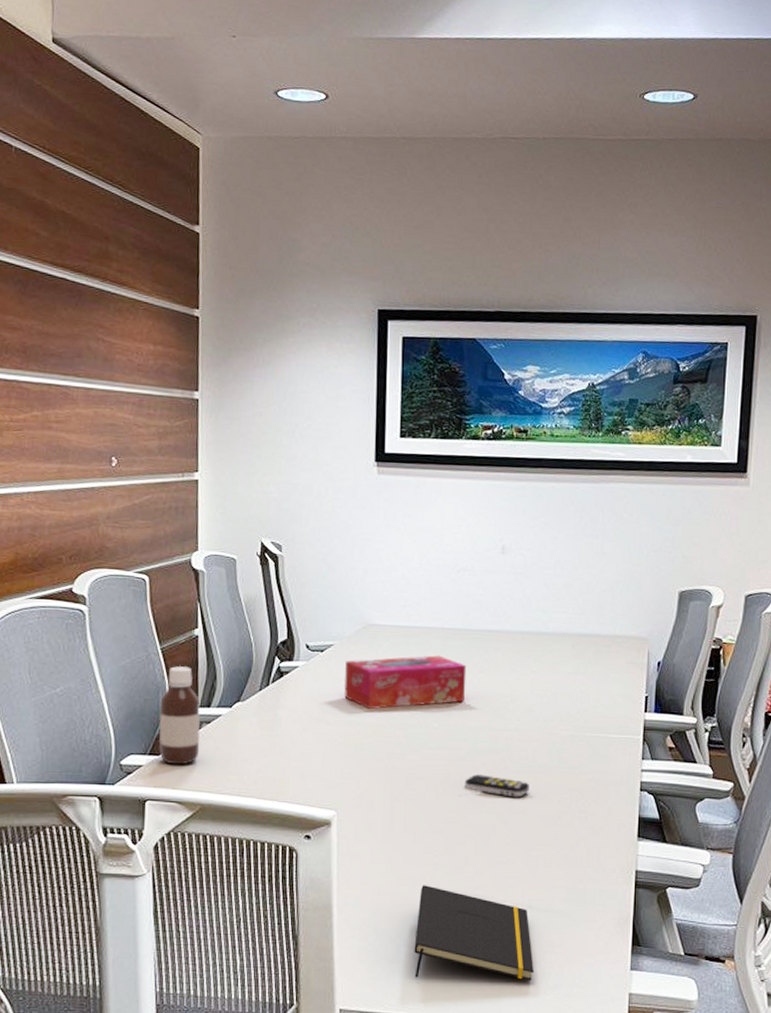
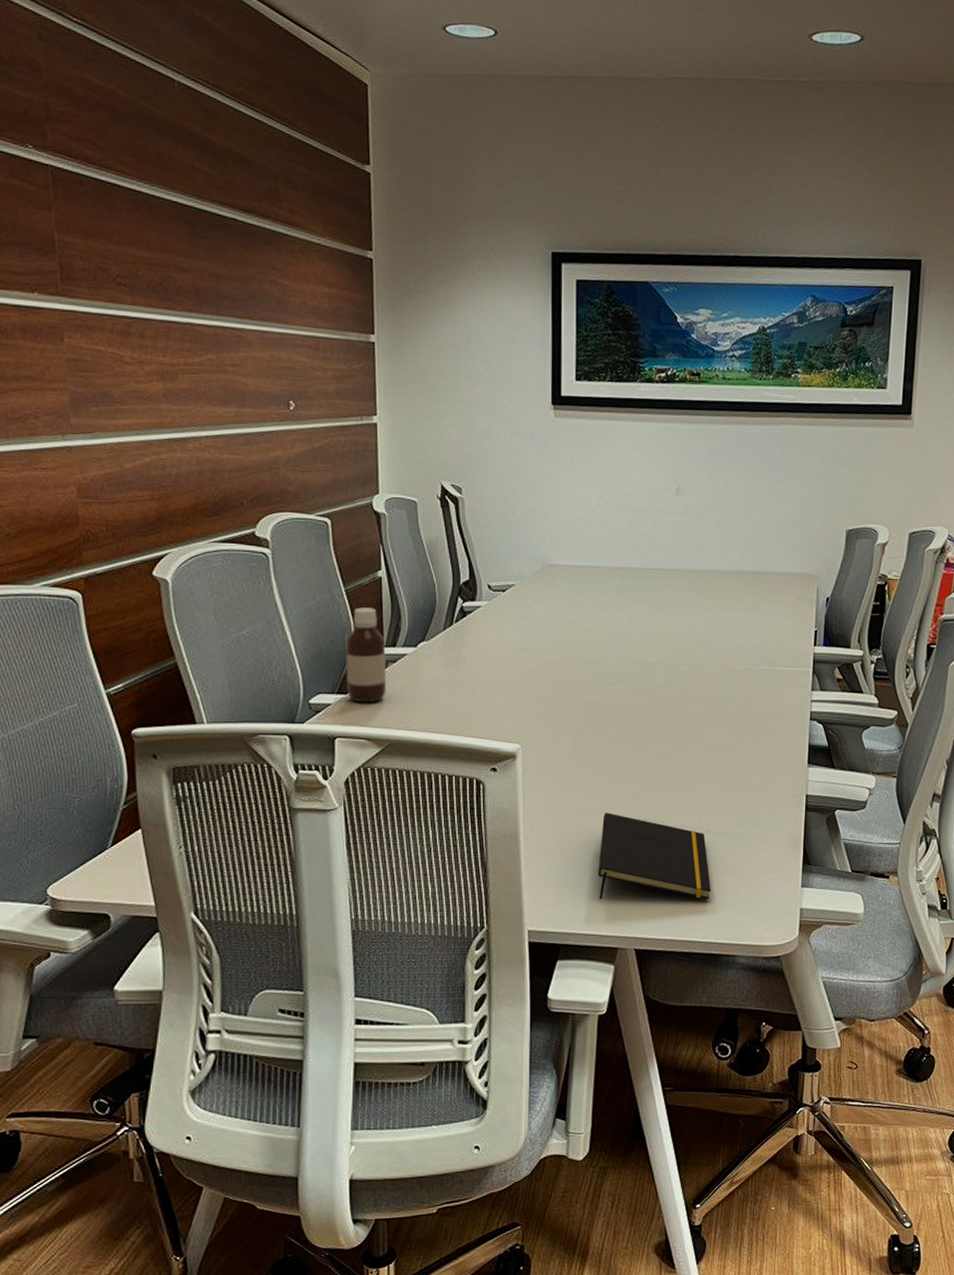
tissue box: present [344,655,467,709] -> none [525,594,644,646]
remote control: present [464,774,529,798] -> none [643,707,705,729]

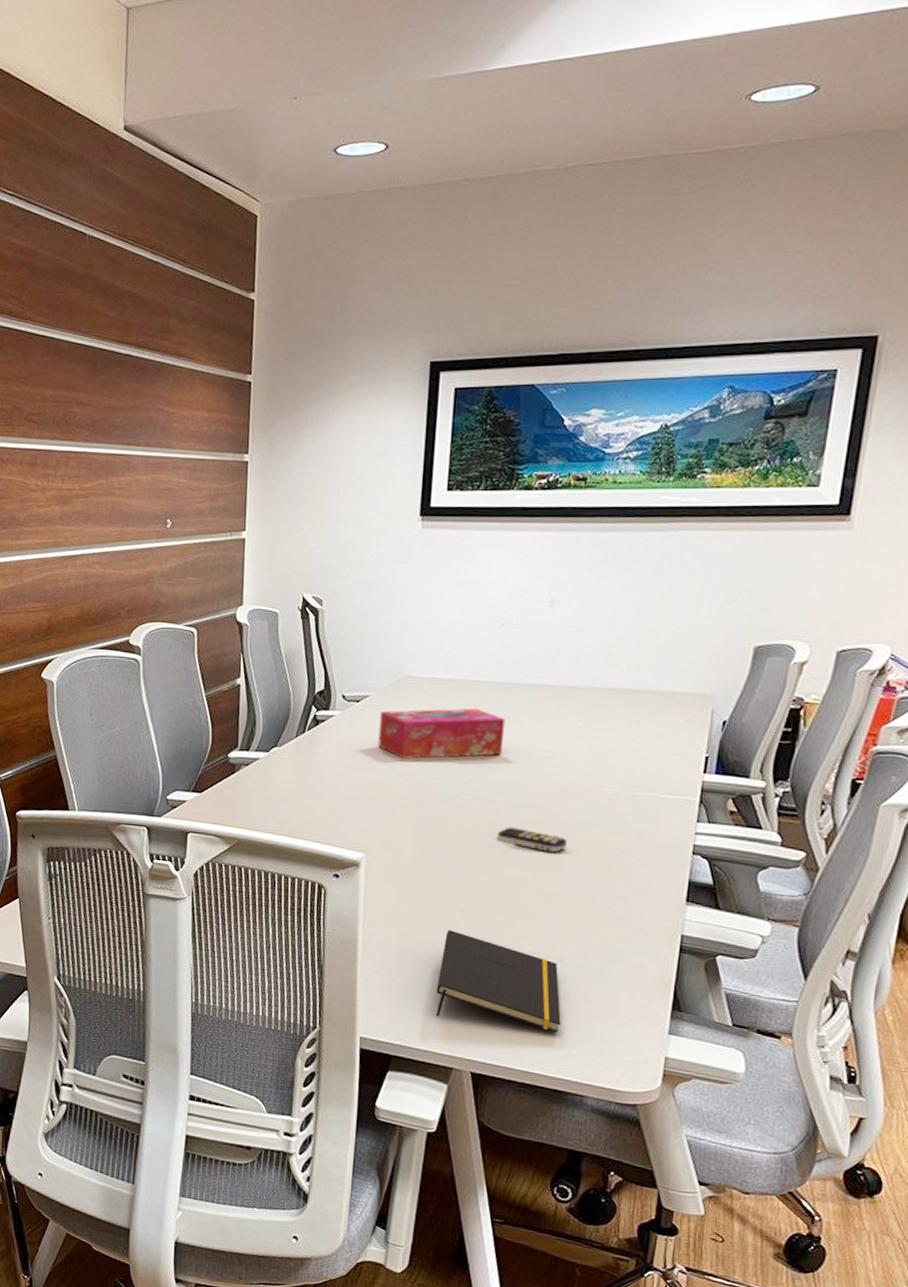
bottle: present [346,607,387,703] -> none [201,712,240,803]
tissue box: none [525,594,644,646] -> present [378,708,506,759]
remote control: none [643,707,705,729] -> present [497,827,567,853]

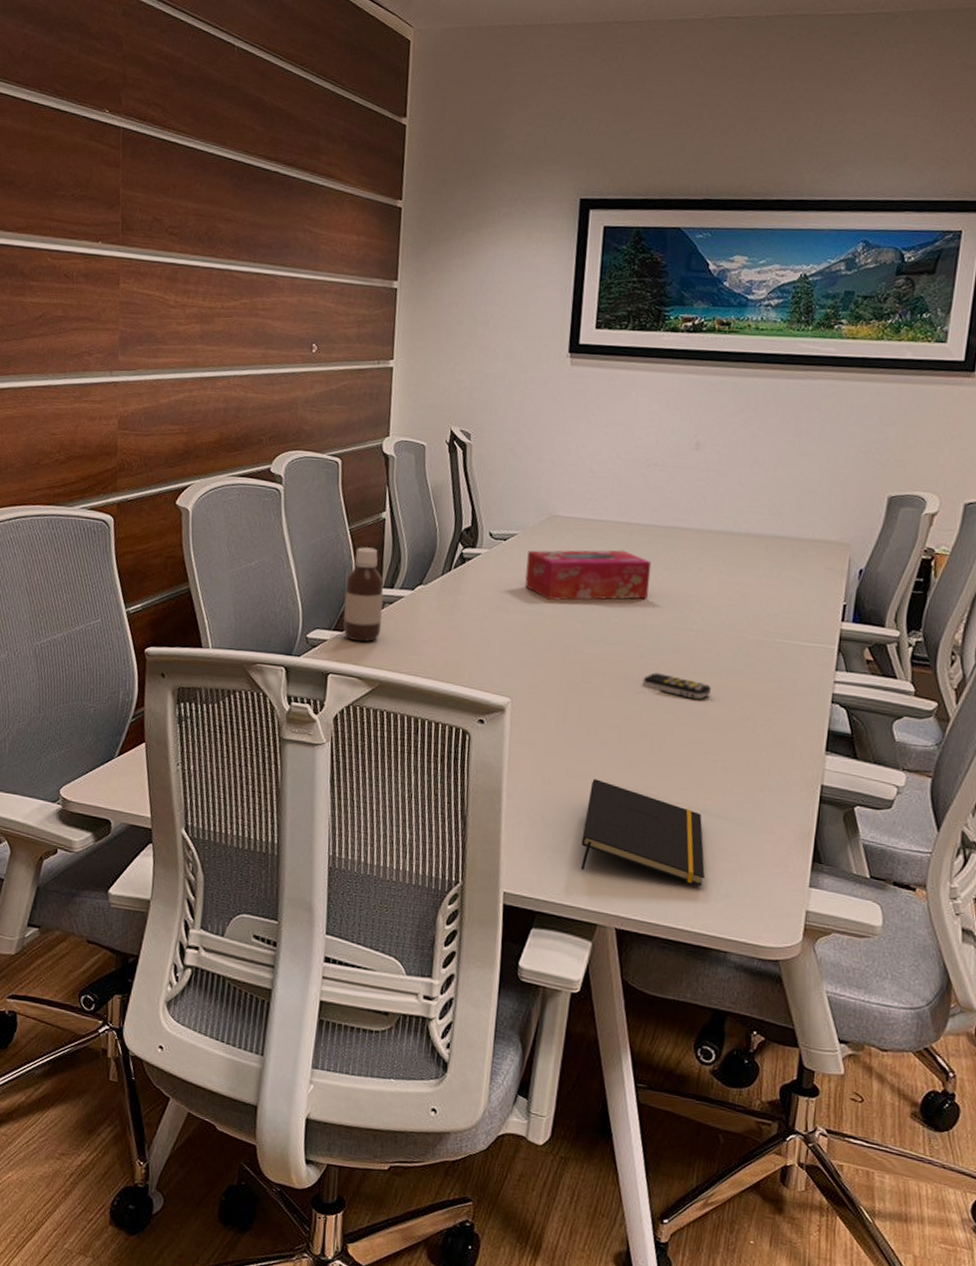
bottle: none [201,712,240,803] -> present [343,547,384,642]

